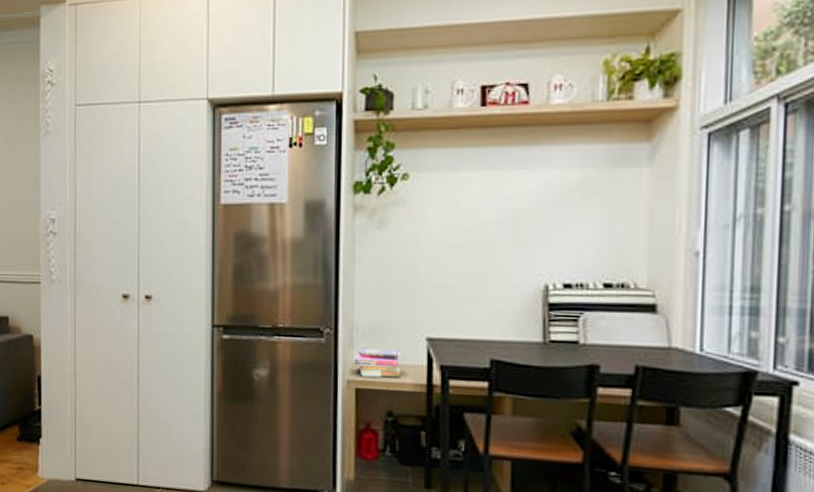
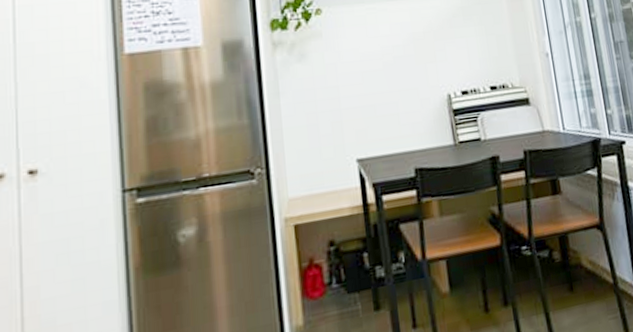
books: present [354,348,401,378] -> none [290,176,337,211]

